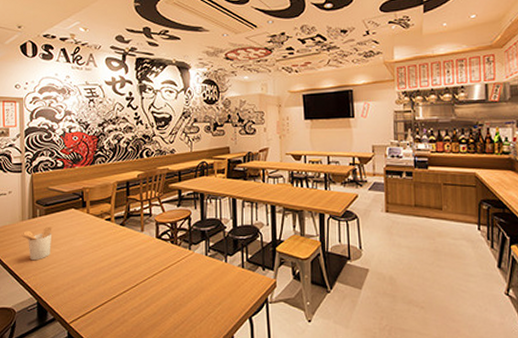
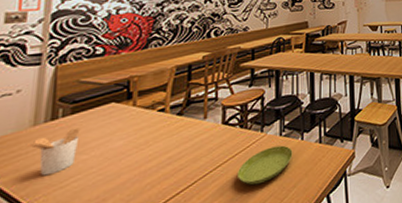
saucer: none [171,264,218,296] -> present [238,145,293,185]

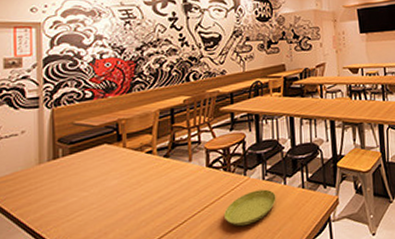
utensil holder: present [26,128,81,176] -> none [34,167,79,210]

